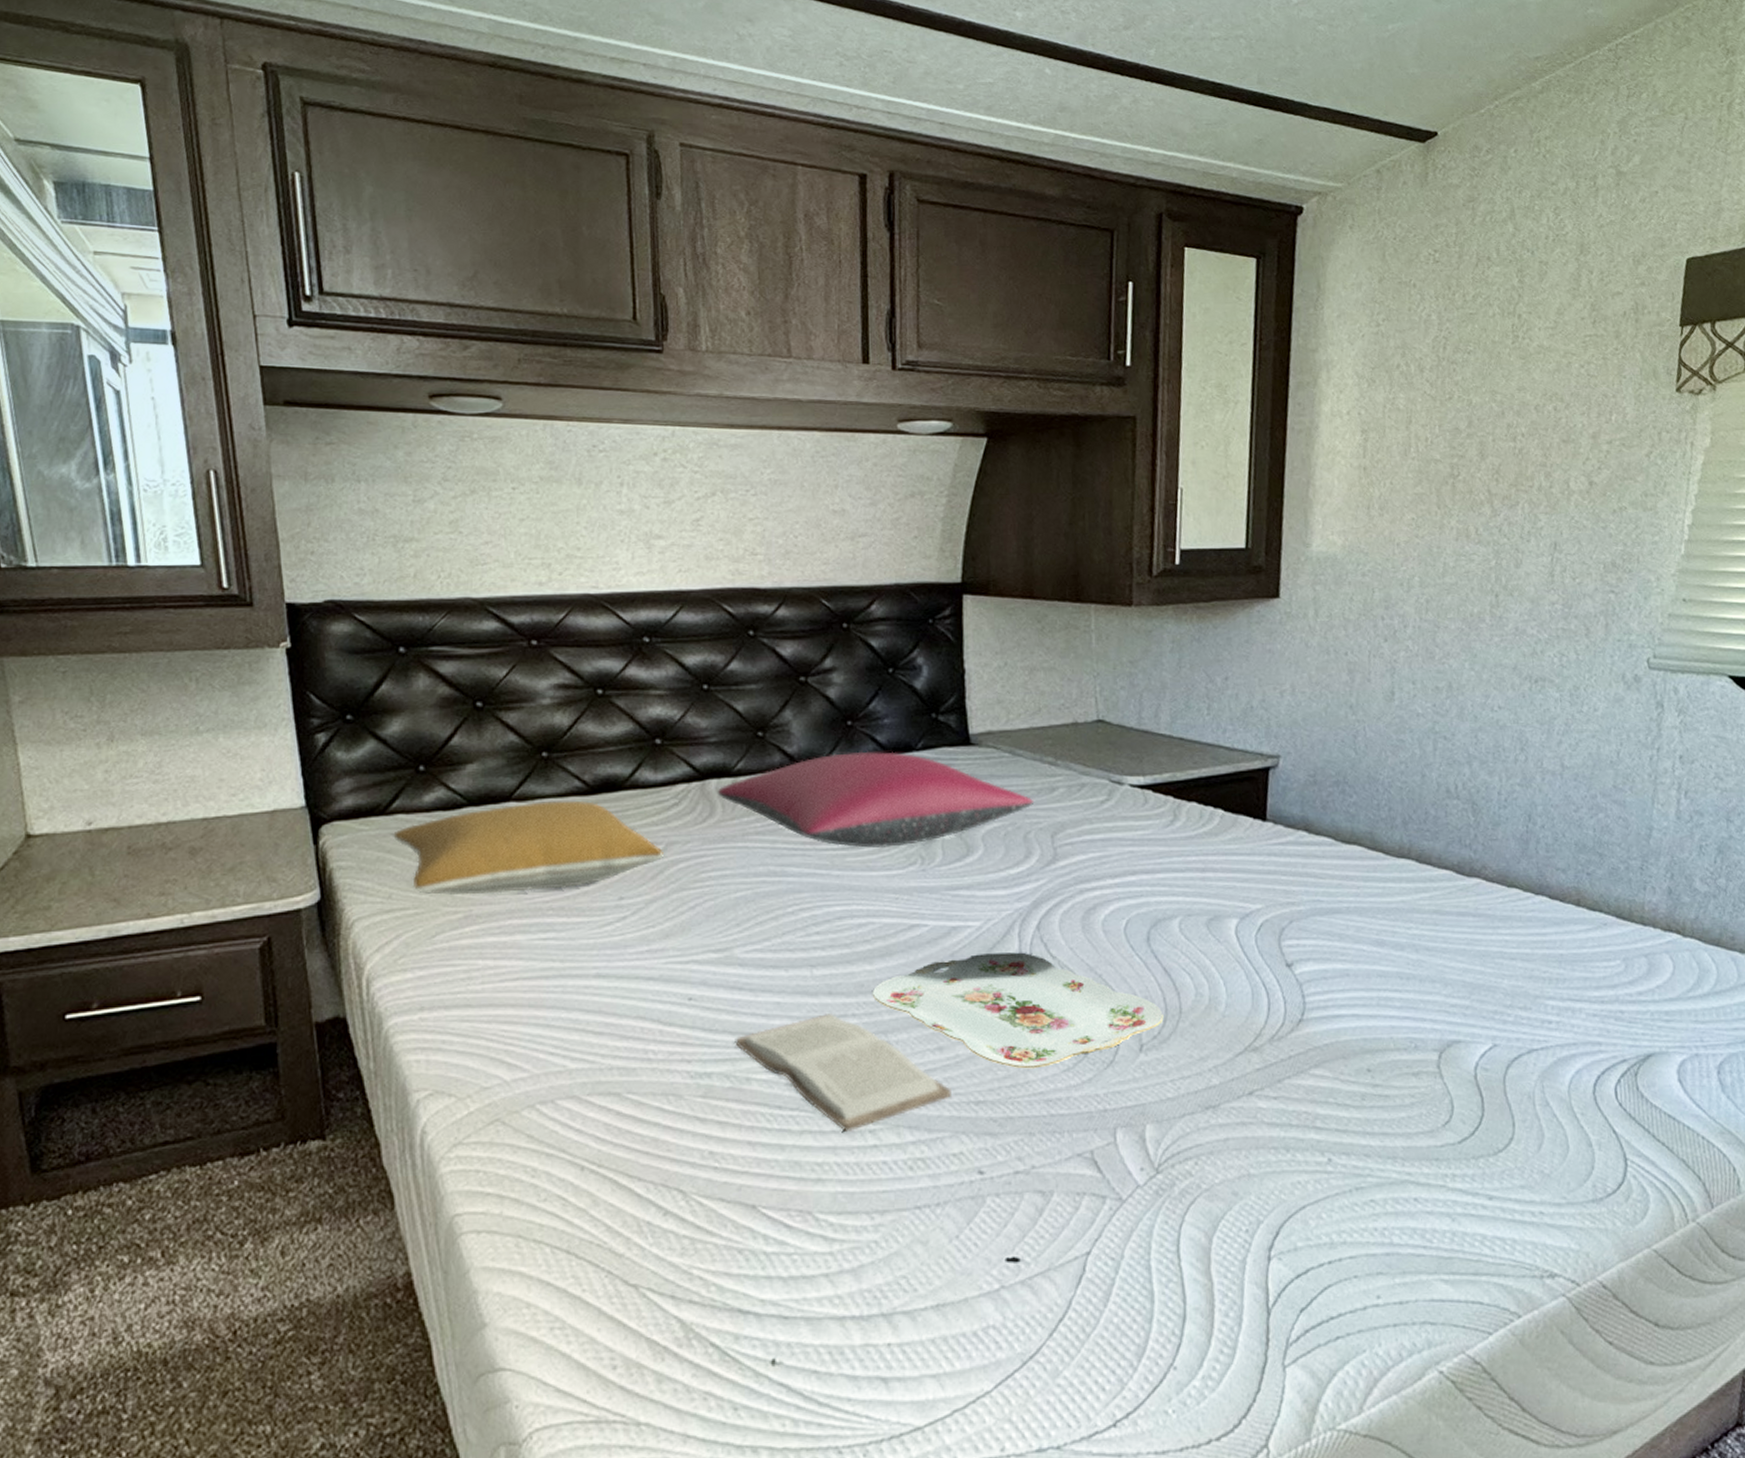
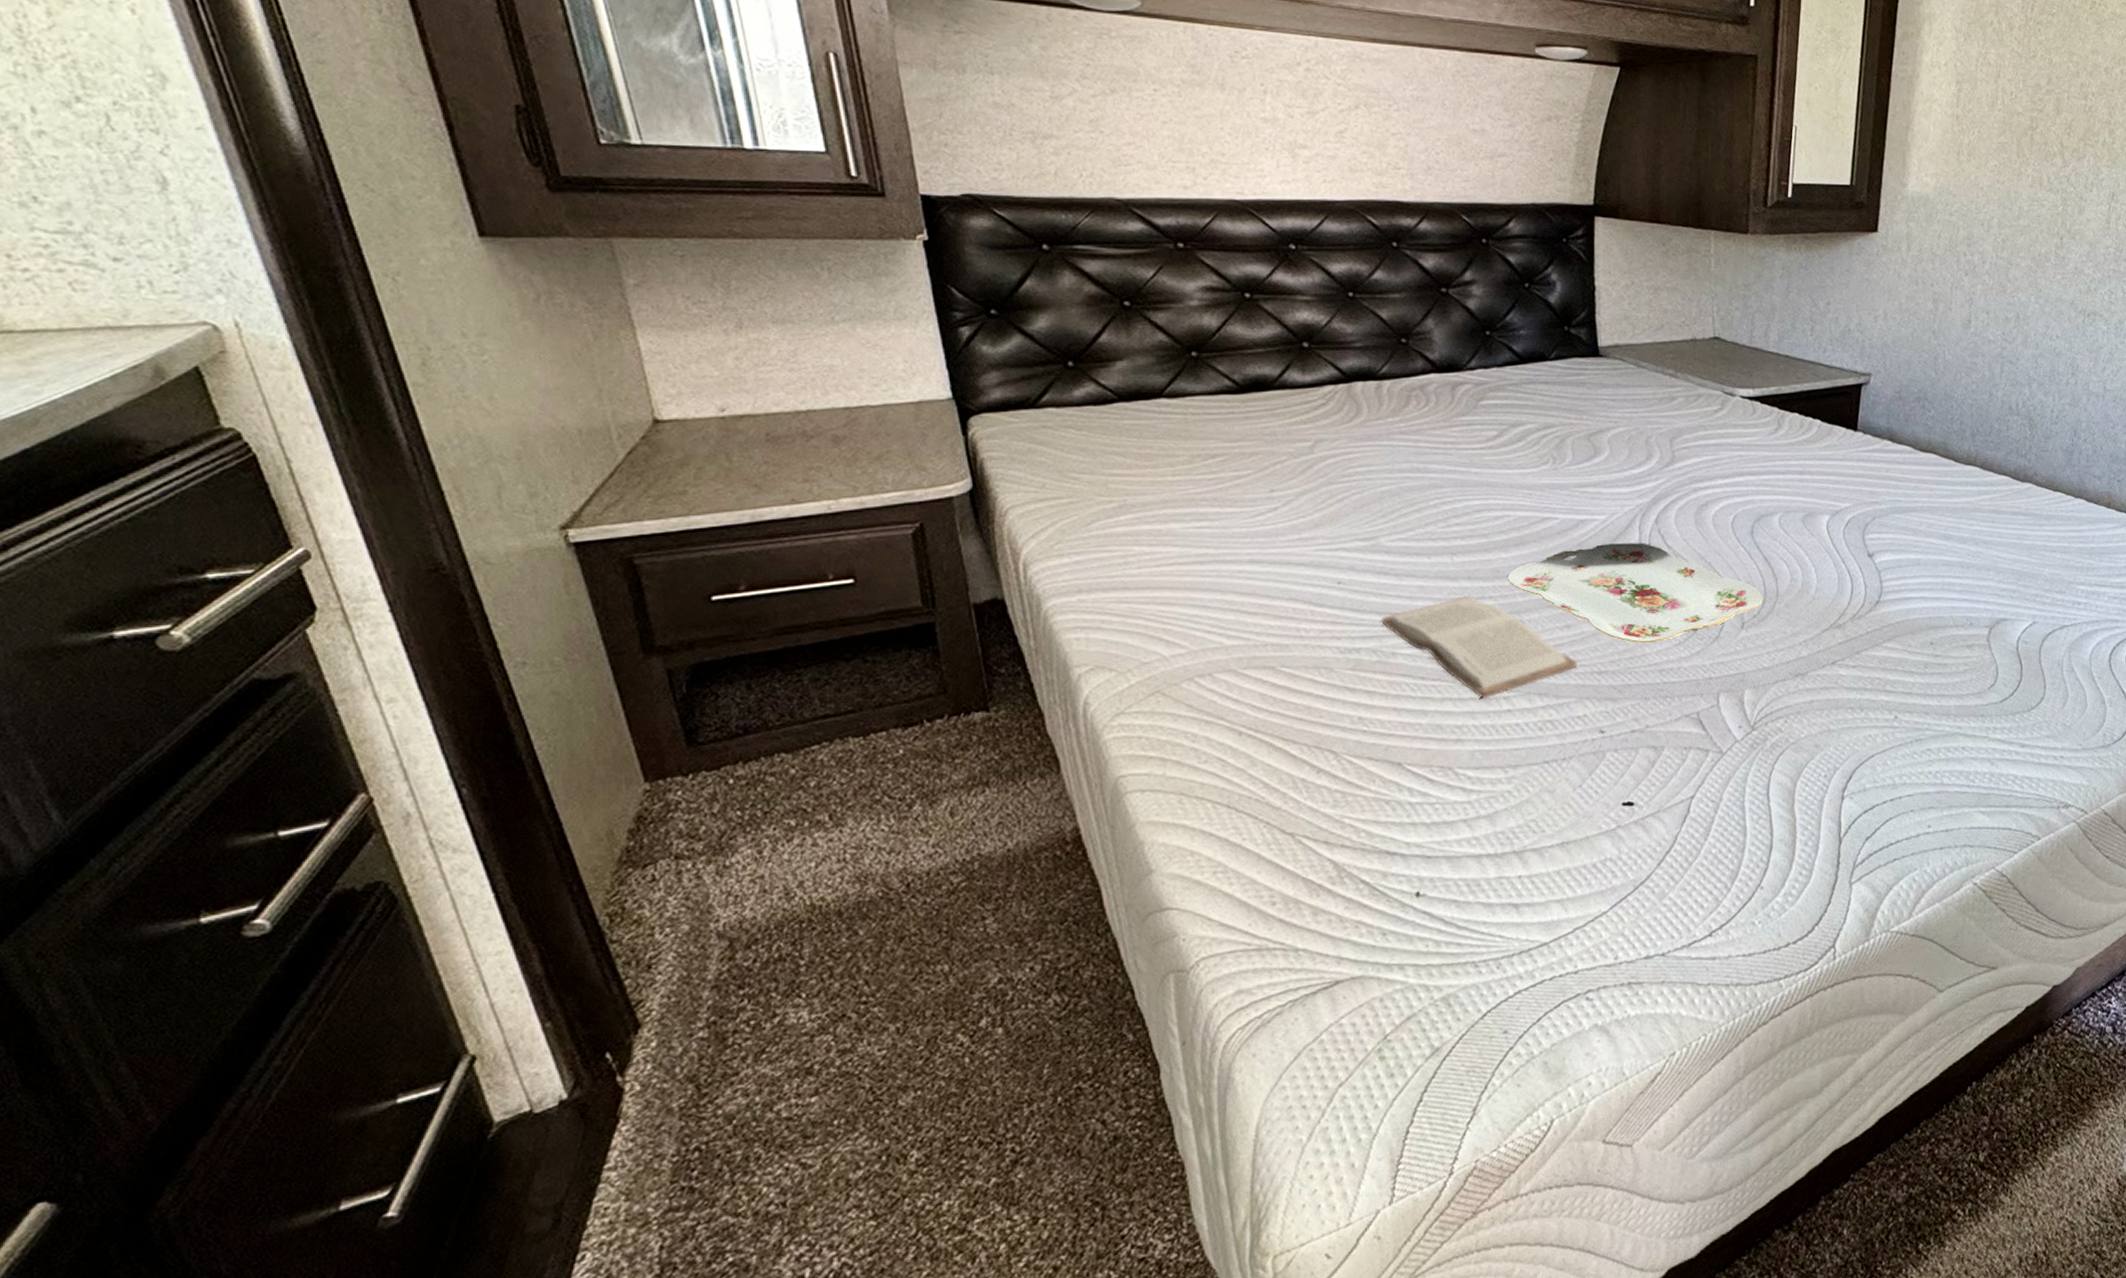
pillow: present [393,800,663,895] -> none [1044,399,1312,486]
pillow: present [717,751,1035,849] -> none [1362,359,1656,449]

